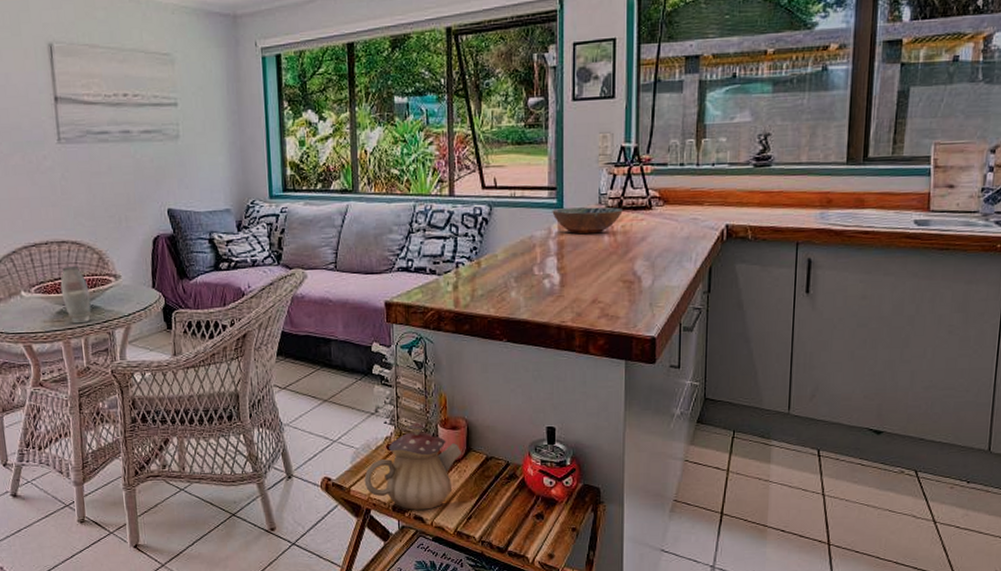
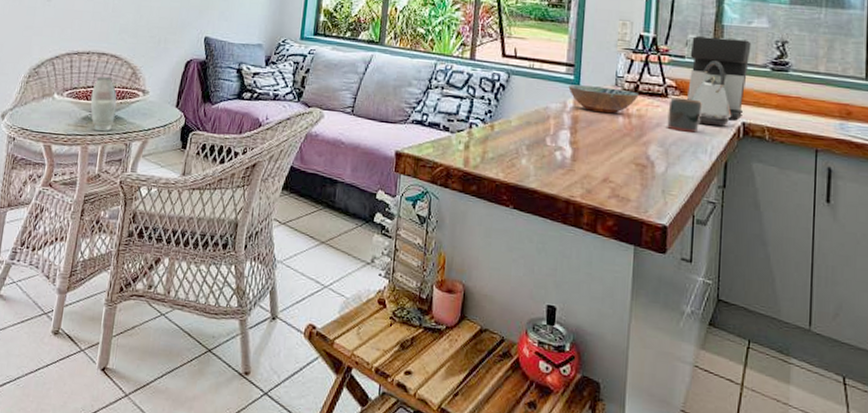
teapot: present [364,423,462,510] -> none [349,279,456,378]
mug: none [652,207,686,242] -> present [667,97,702,133]
coffee maker: none [671,138,734,226] -> present [687,36,752,122]
kettle: none [674,164,716,233] -> present [690,61,732,127]

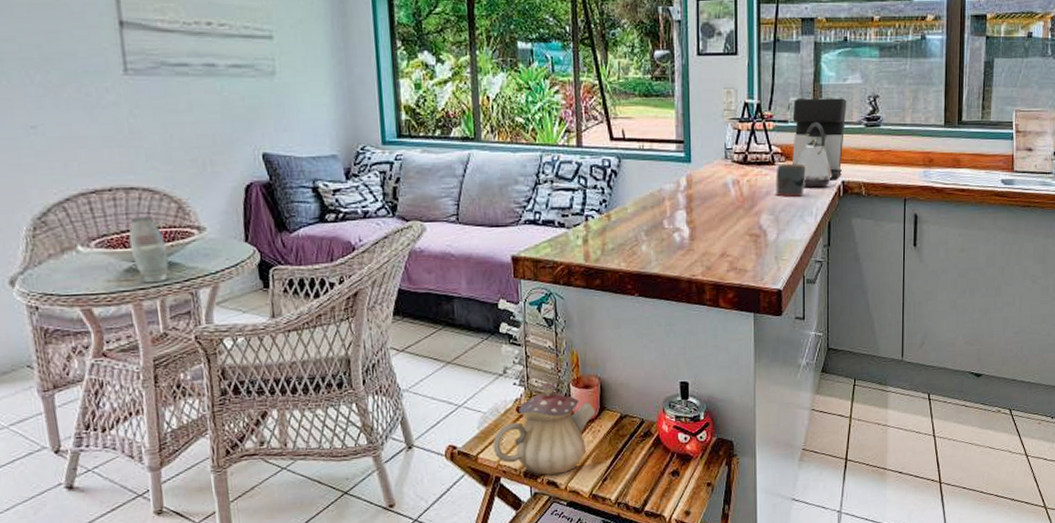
teapot: none [349,279,456,378] -> present [493,383,596,475]
bowl: present [568,84,639,114] -> none [680,161,748,188]

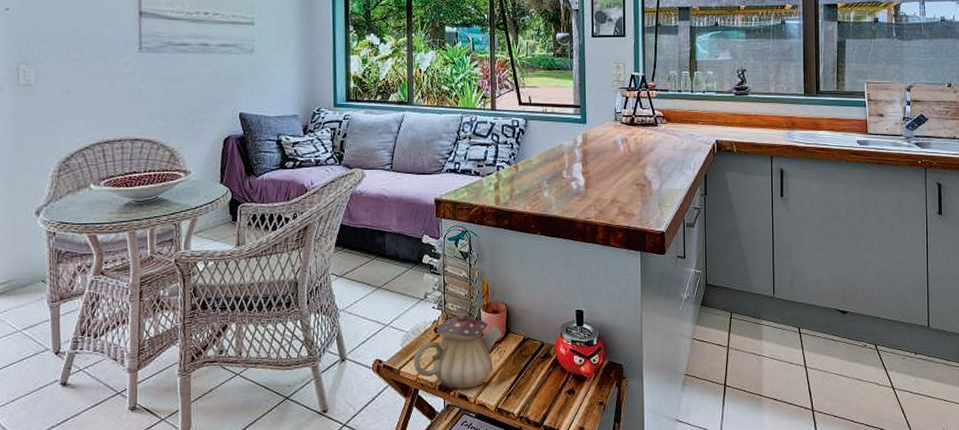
vase: present [128,217,170,283] -> none [130,162,159,216]
mug: present [776,163,806,197] -> none [658,125,684,153]
coffee maker: present [792,98,847,182] -> none [672,71,719,141]
kettle: present [795,122,833,188] -> none [675,91,708,146]

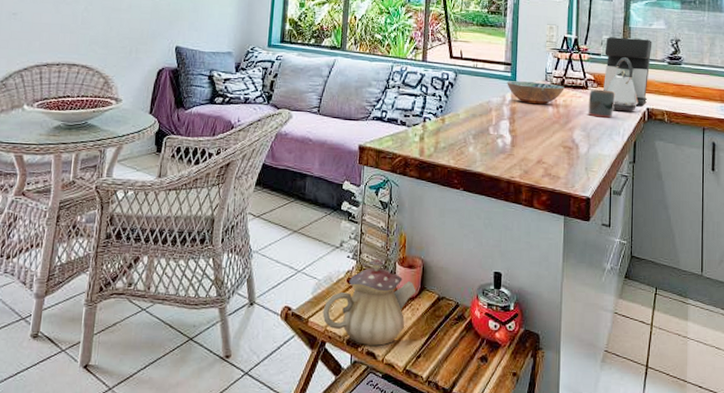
bowl: none [577,123,634,145] -> present [507,81,565,105]
mug: none [658,125,684,153] -> present [588,89,615,118]
coffee maker: none [672,71,719,141] -> present [603,37,652,108]
kettle: none [675,91,708,146] -> present [606,57,639,112]

